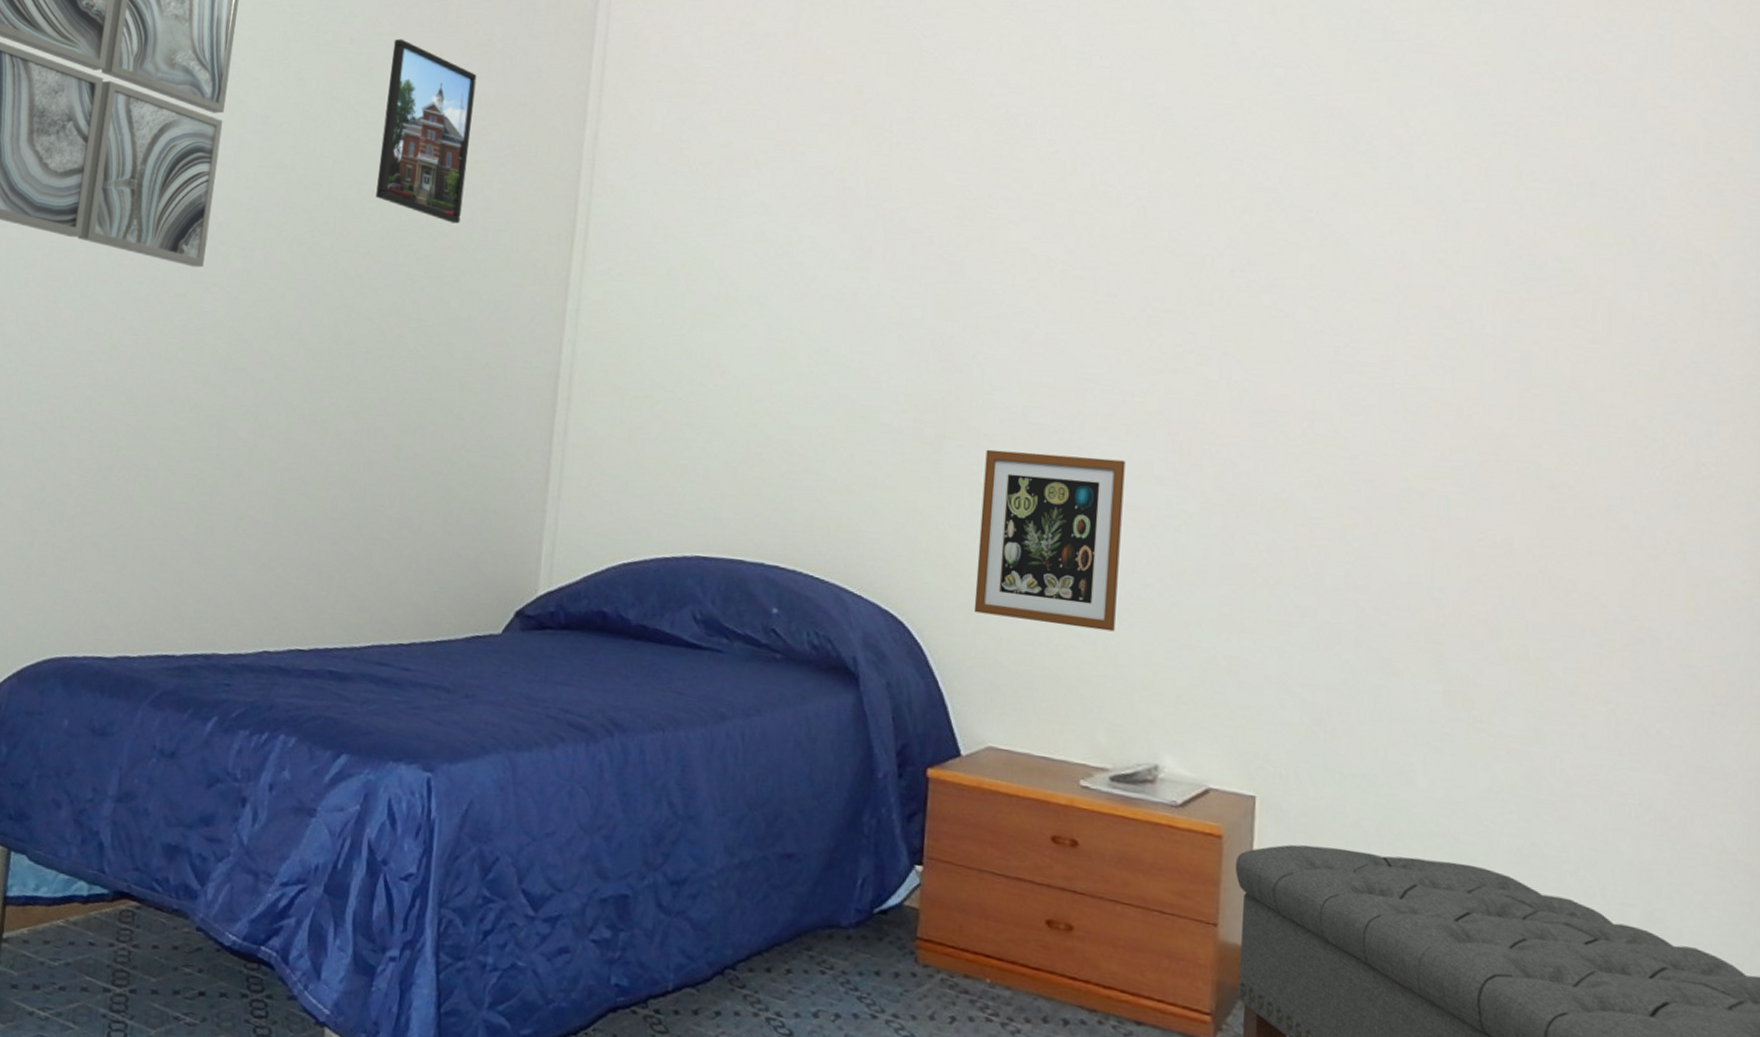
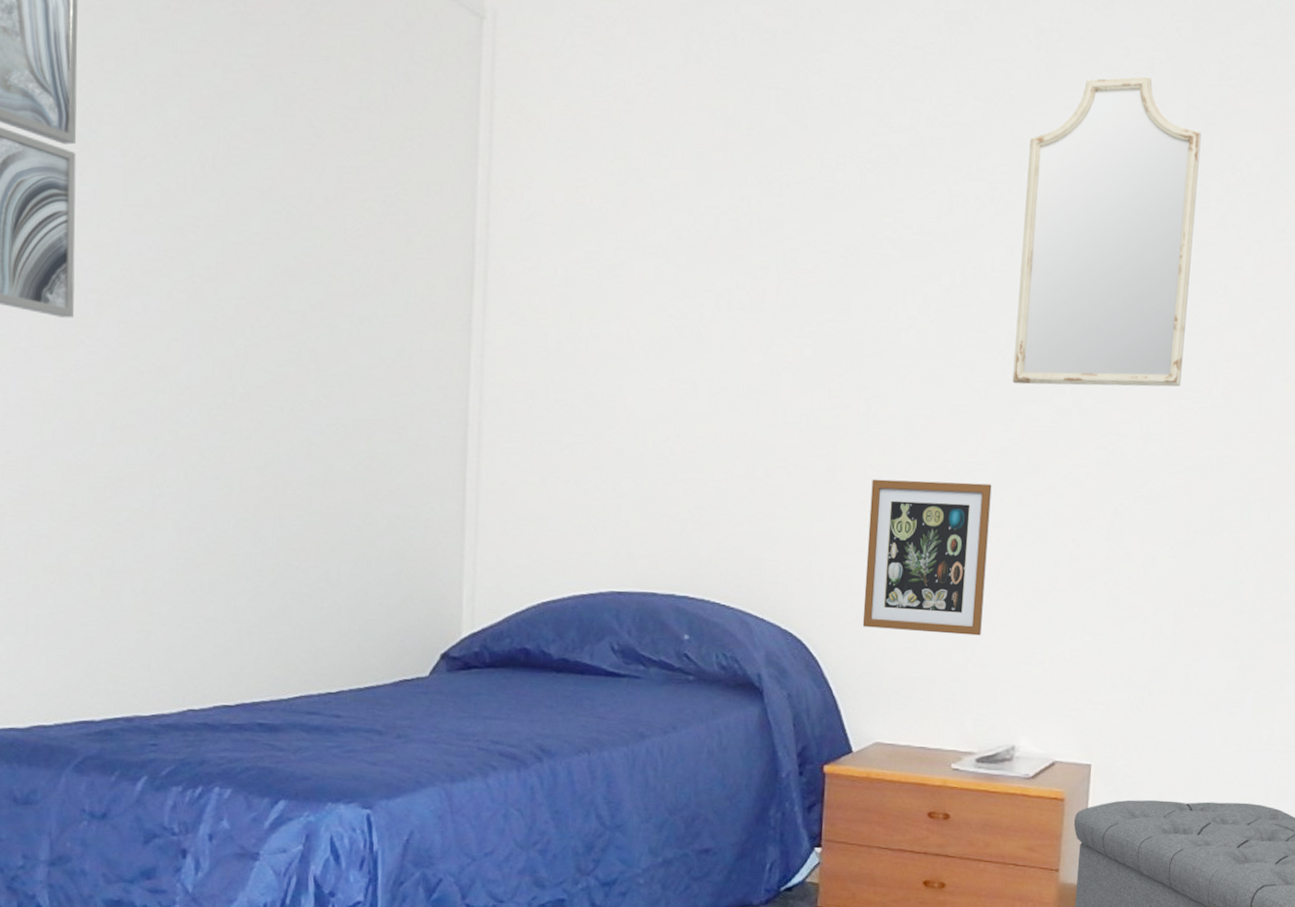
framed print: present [376,39,477,224] -> none [259,62,358,267]
home mirror: none [1148,33,1365,360] -> present [1012,76,1202,387]

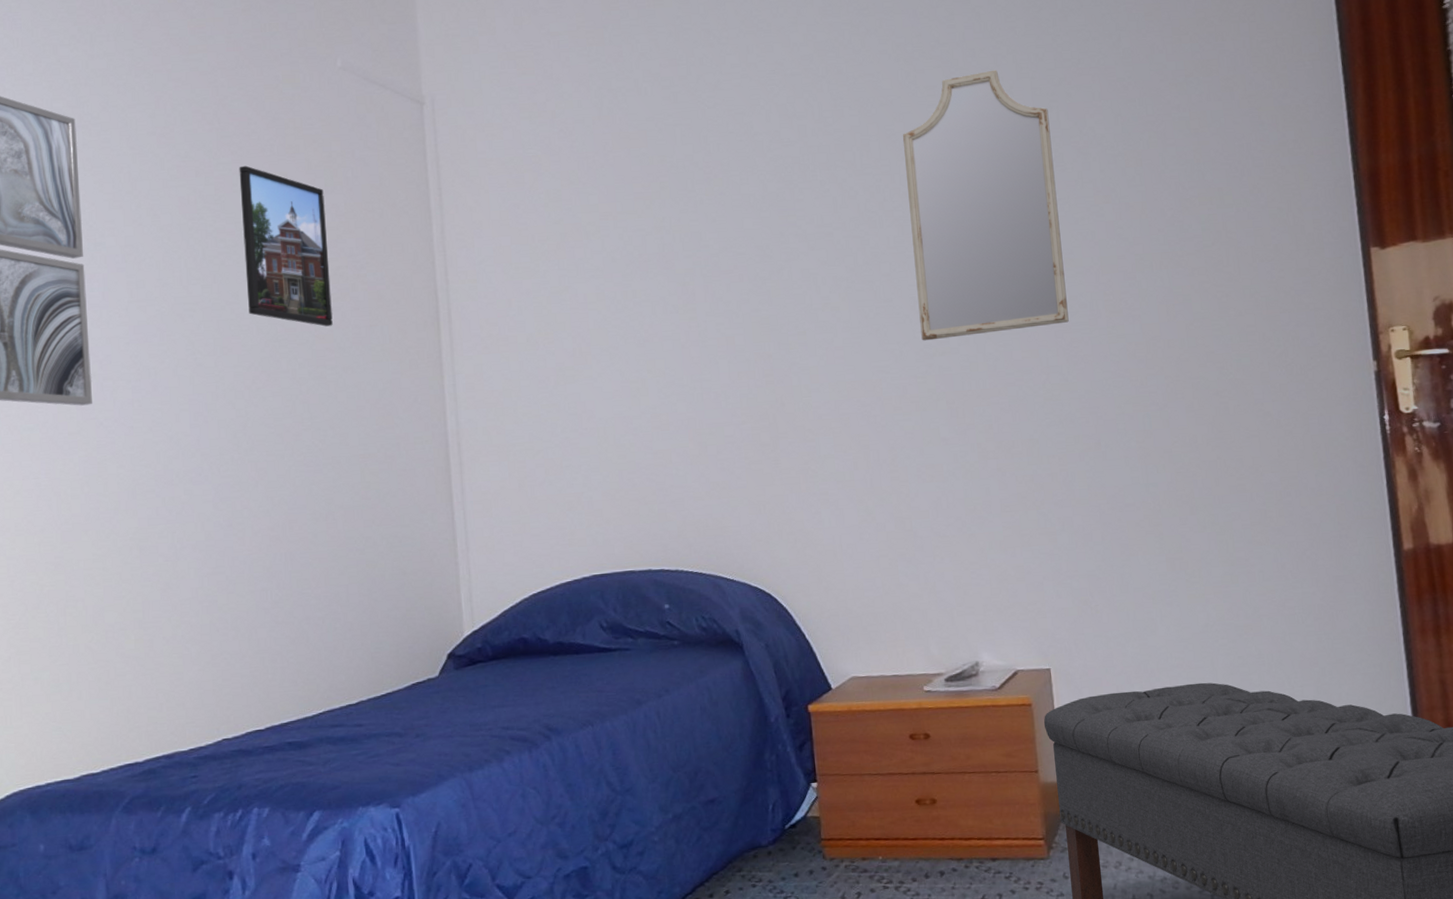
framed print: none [259,62,358,267] -> present [239,165,333,327]
picture frame: present [862,479,992,636] -> none [812,431,931,574]

